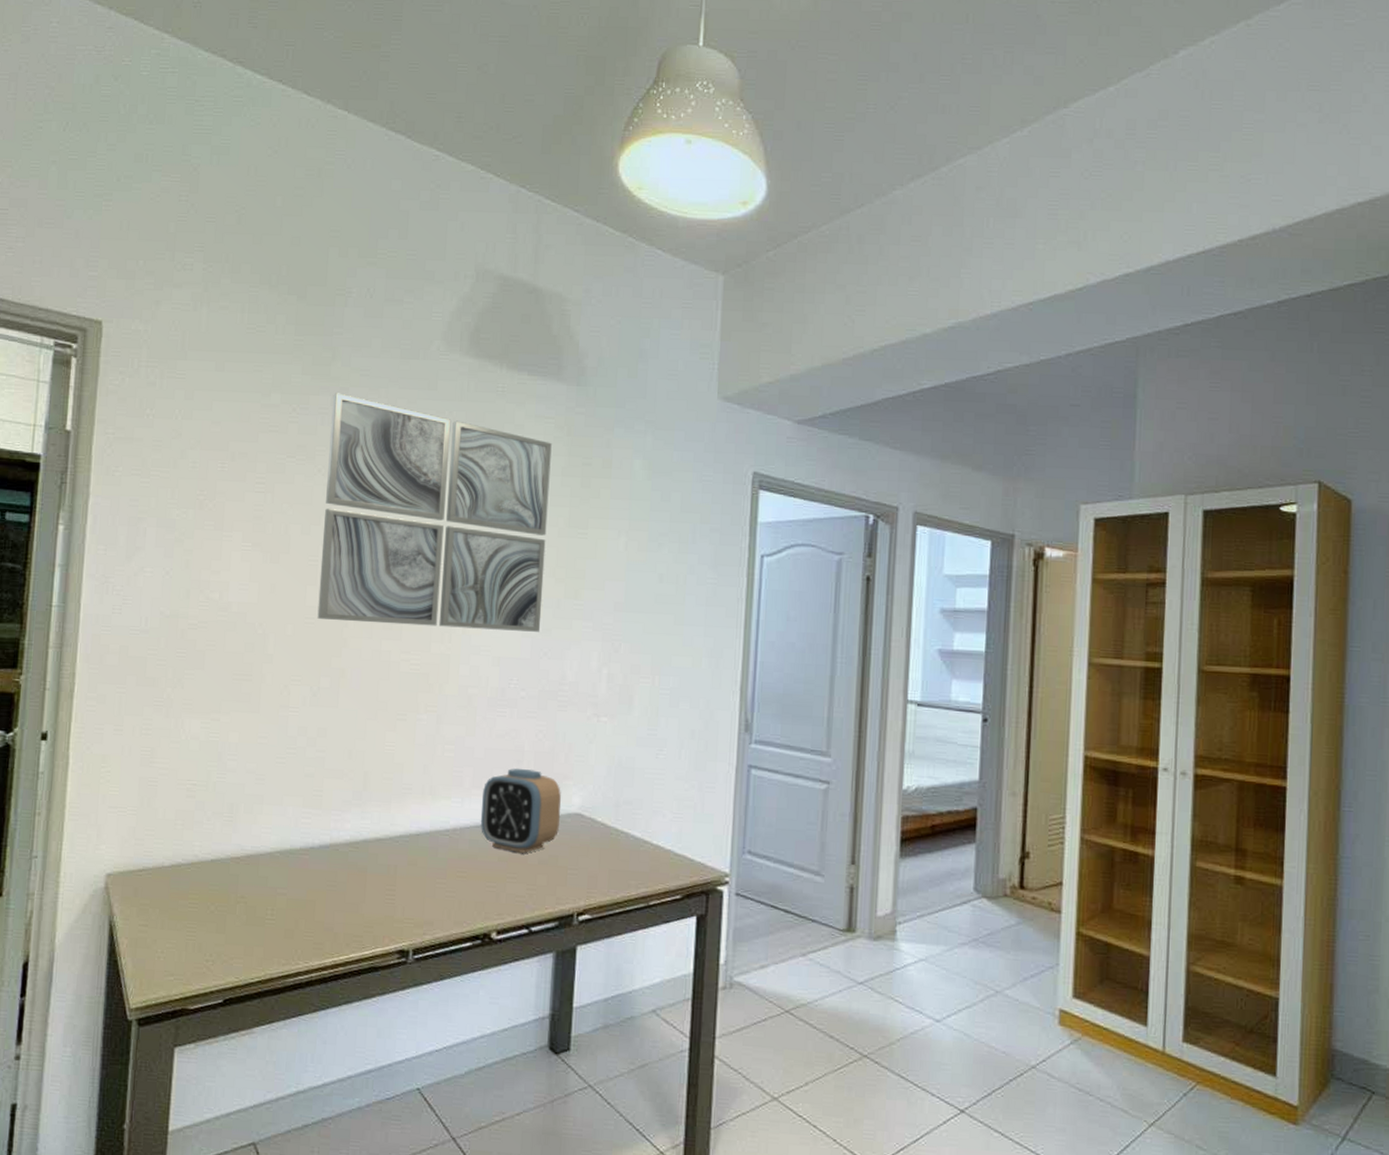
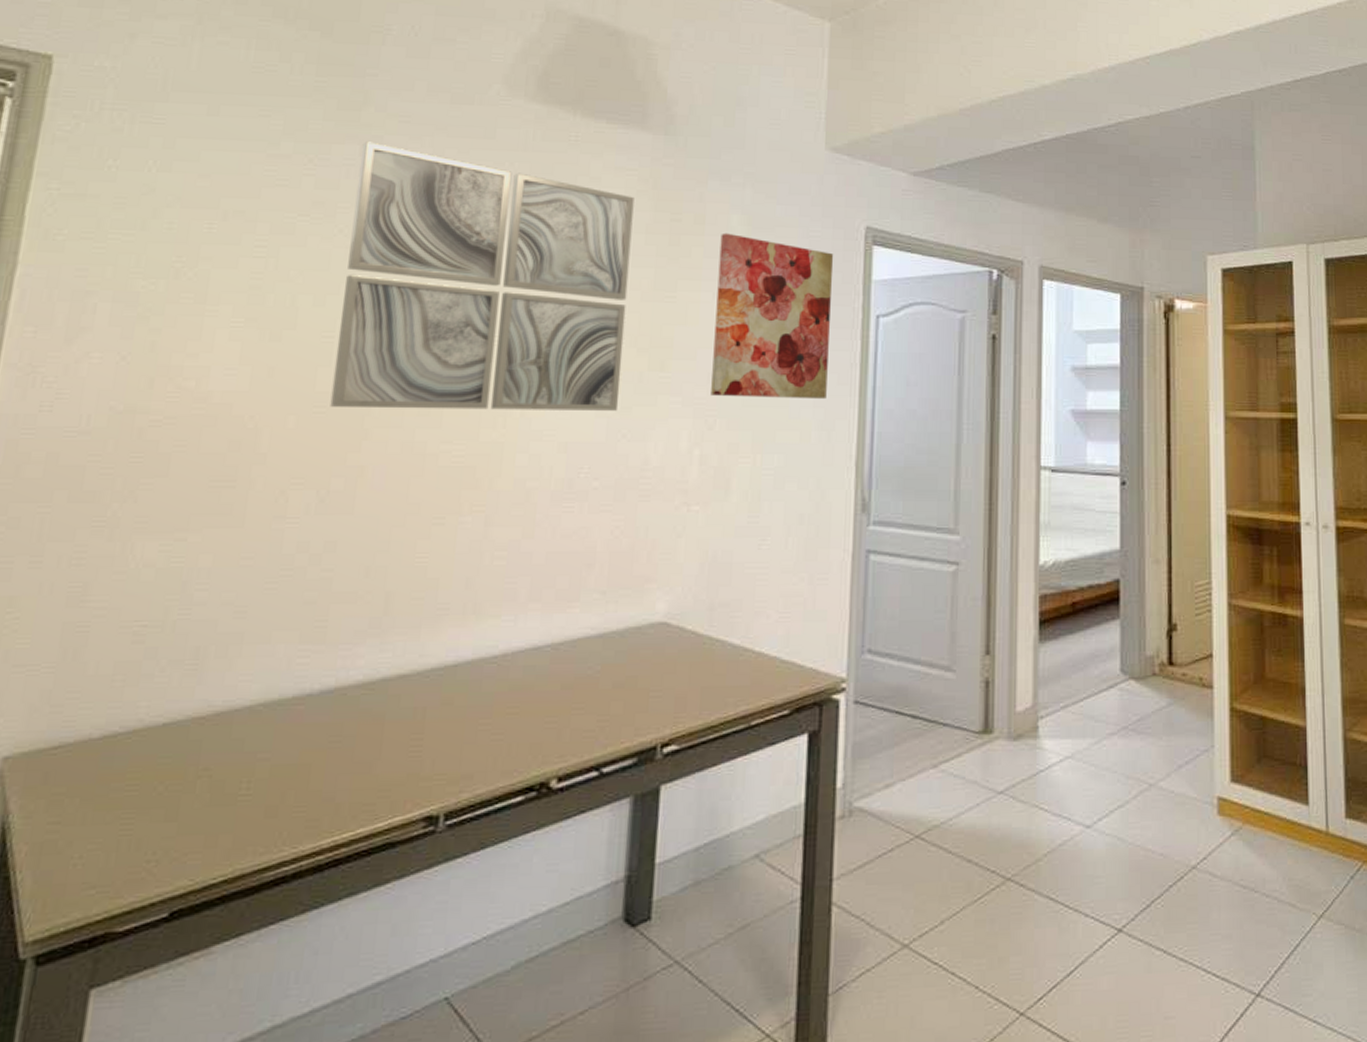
alarm clock: present [480,768,562,853] -> none [538,573,643,677]
wall art: none [617,476,723,630] -> present [711,233,833,400]

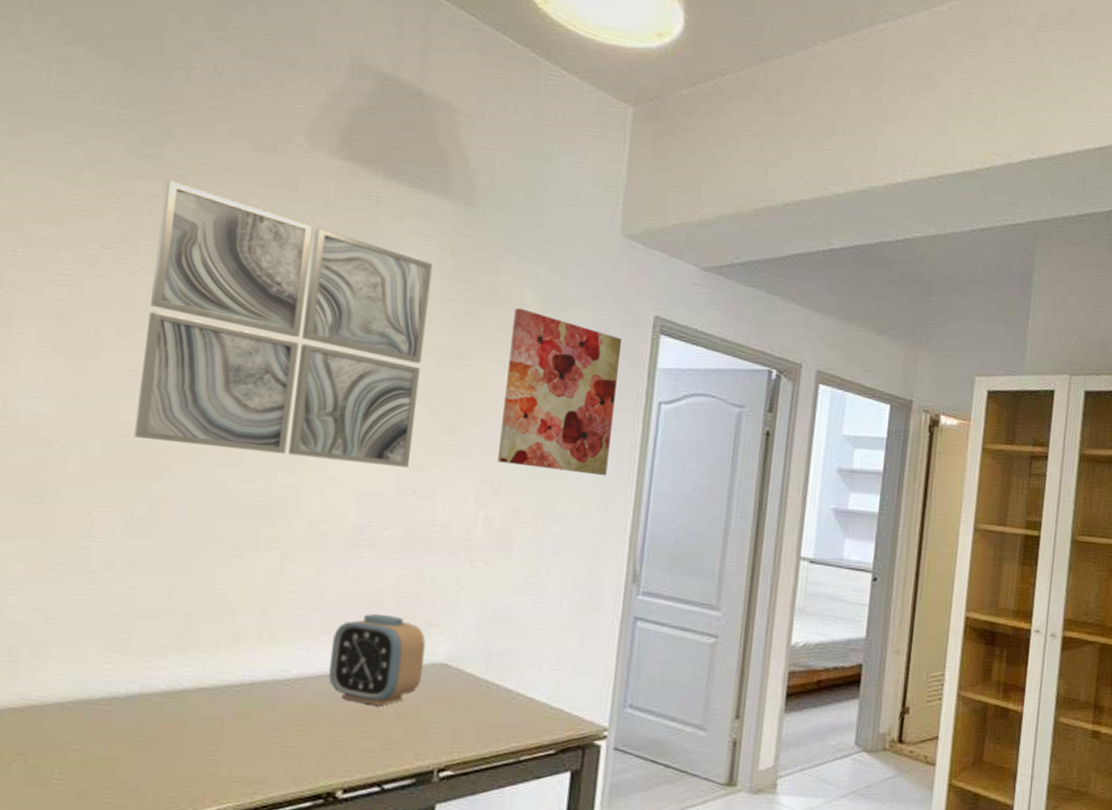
alarm clock: none [538,573,643,677] -> present [329,613,426,705]

